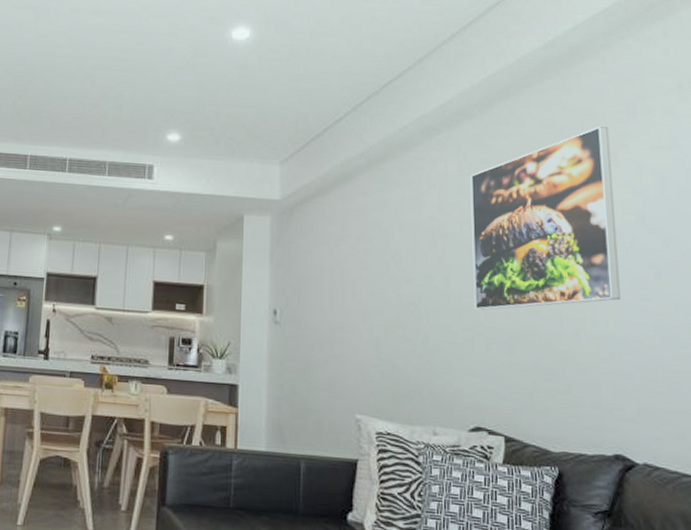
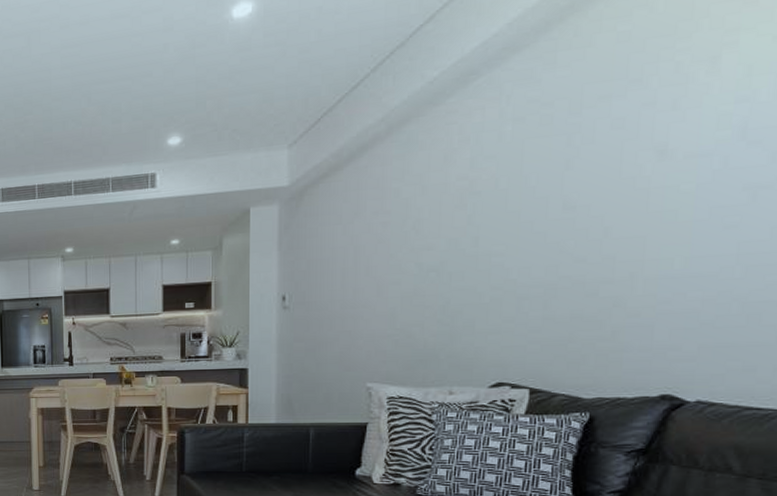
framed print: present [470,126,621,310] -> none [506,24,713,266]

